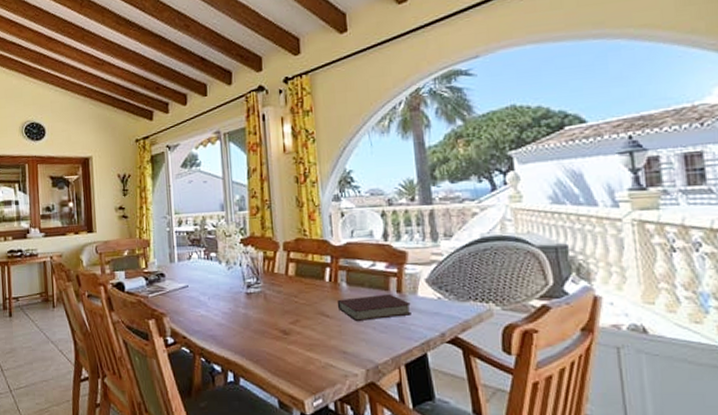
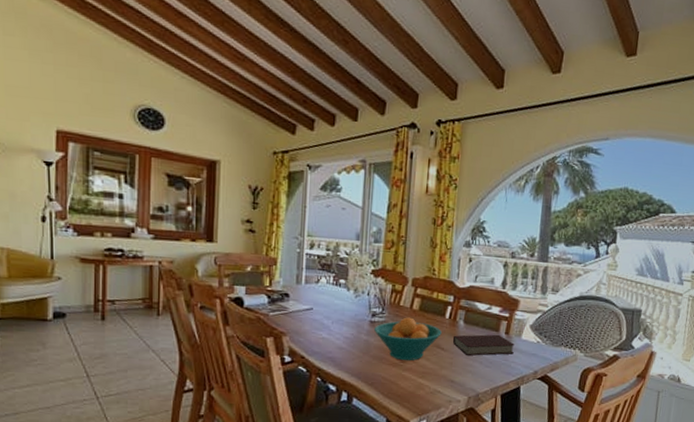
fruit bowl: none [252,284,324,333] -> present [374,317,442,361]

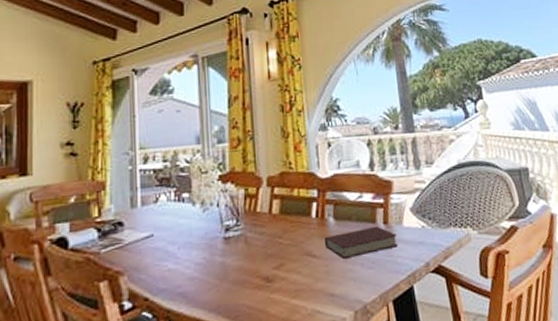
fruit bowl: present [374,317,442,361] -> none [230,224,310,281]

